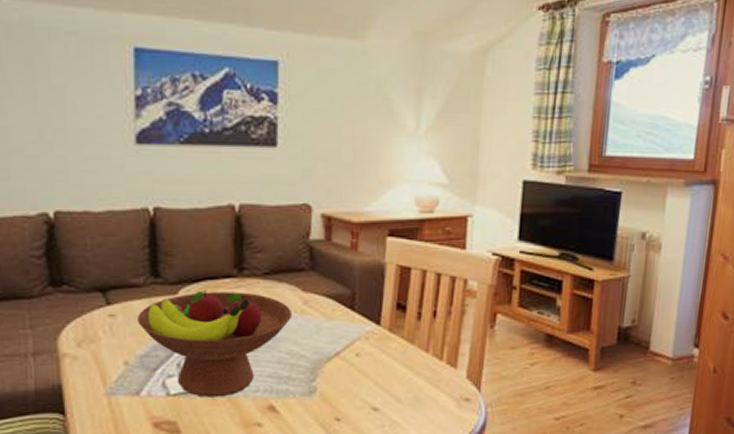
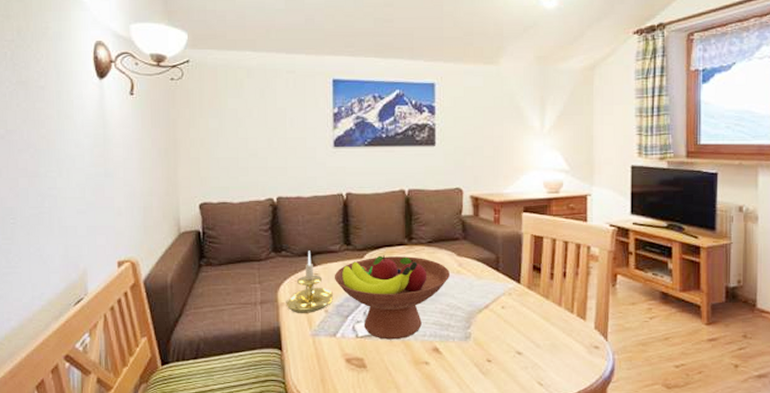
candle holder: none [69,284,137,367] -> present [286,250,334,313]

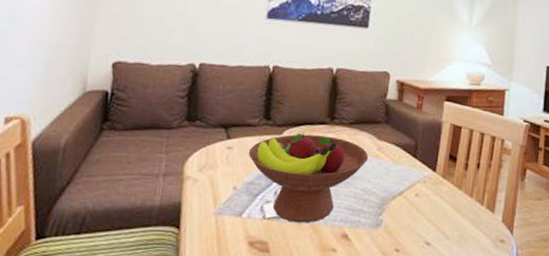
candle holder: present [286,250,334,313] -> none [192,122,246,189]

